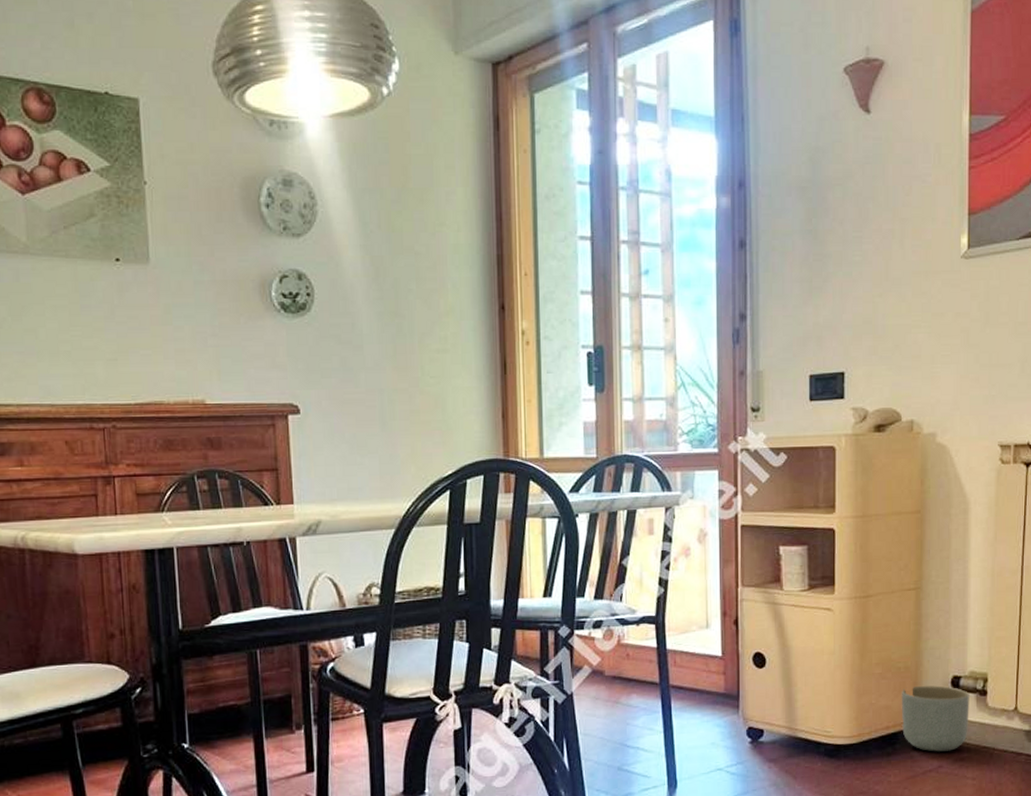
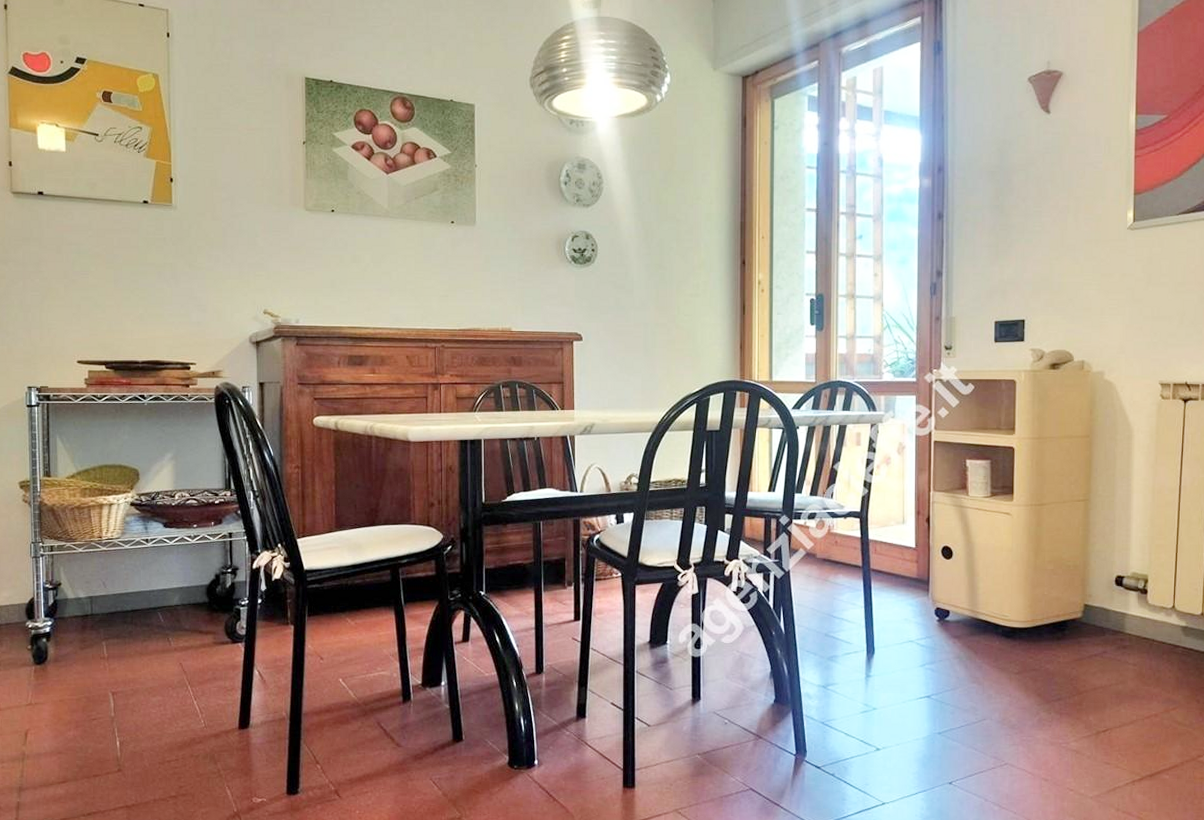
planter: present [901,685,970,752] -> none [1070,582,1132,639]

